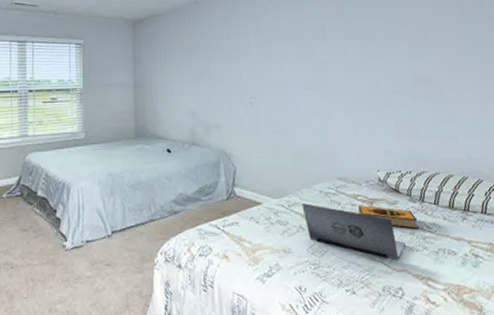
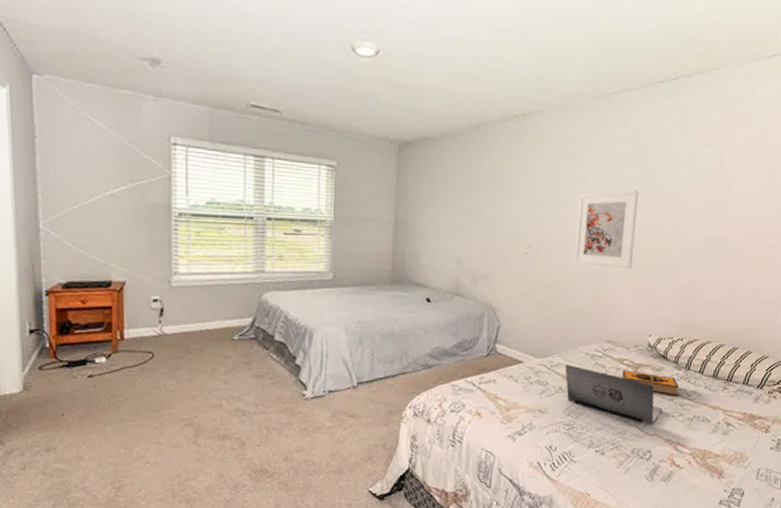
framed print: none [291,41,349,110] -> present [574,190,639,268]

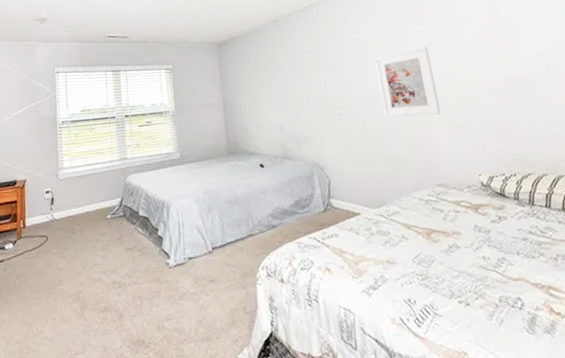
laptop: present [565,365,663,426] -> none [402,212,519,269]
hardback book: present [622,370,680,395] -> none [463,212,531,234]

